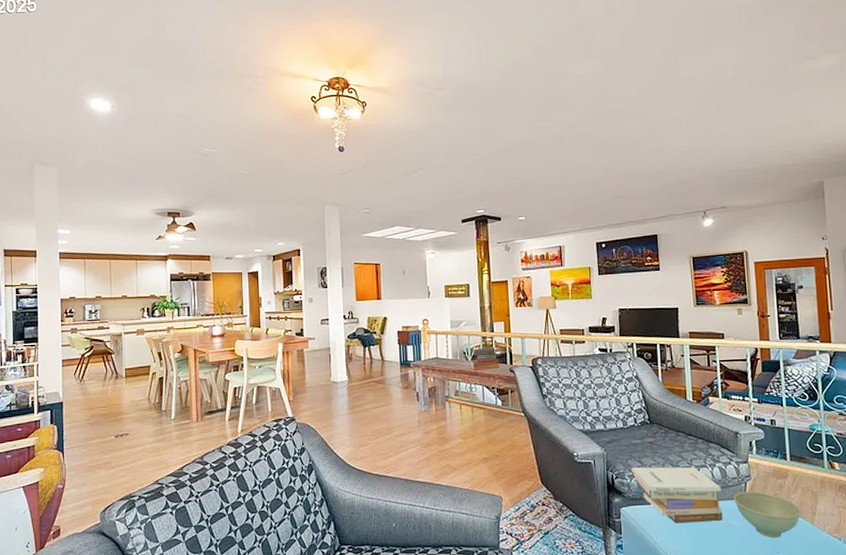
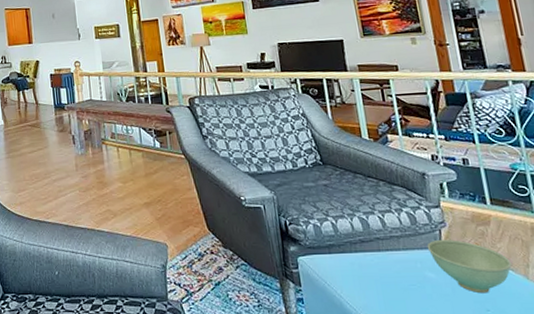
books: present [470,347,500,371] -> none [124,88,156,112]
books: present [630,467,723,524] -> none [305,212,417,276]

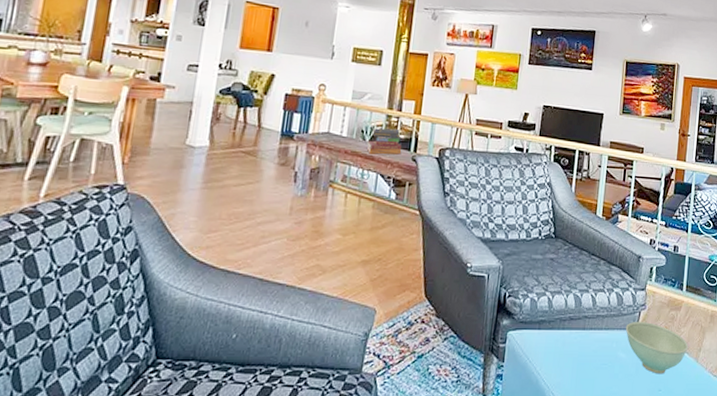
books: none [124,88,156,112] -> present [367,128,402,155]

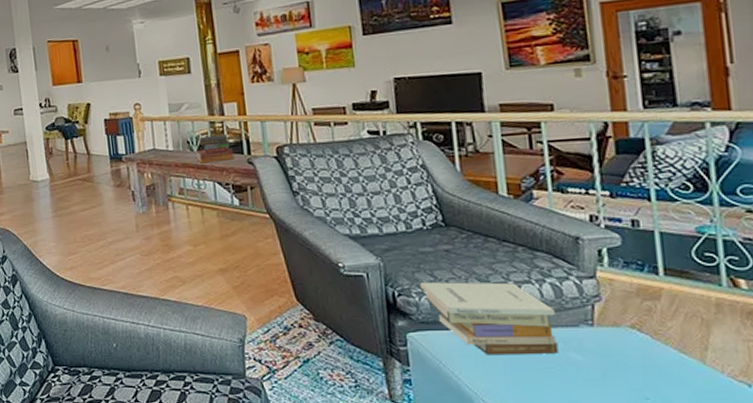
books: none [526,285,616,353] -> present [419,281,559,356]
bowl: present [625,322,688,374] -> none [574,316,684,379]

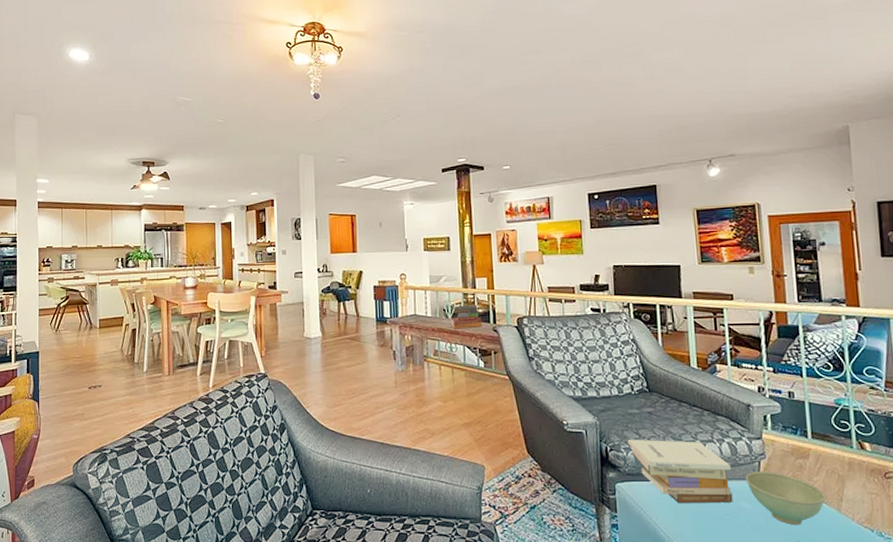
bowl: none [574,316,684,379] -> present [745,472,826,525]

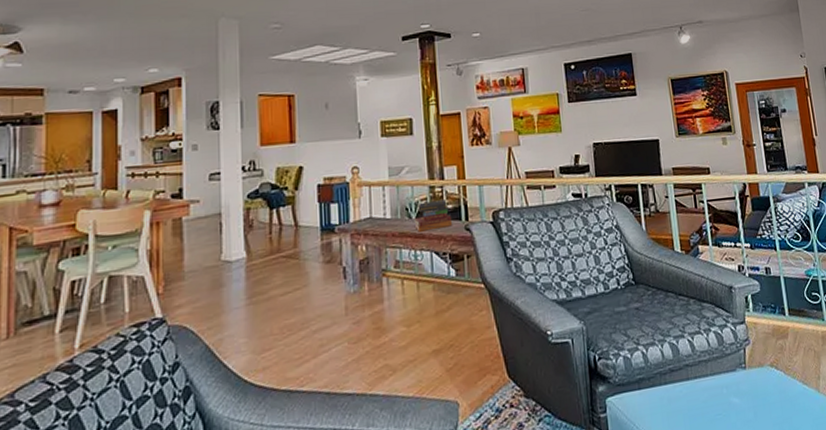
books: present [627,439,733,504] -> none [615,335,723,411]
bowl: present [745,472,826,525] -> none [732,358,806,414]

